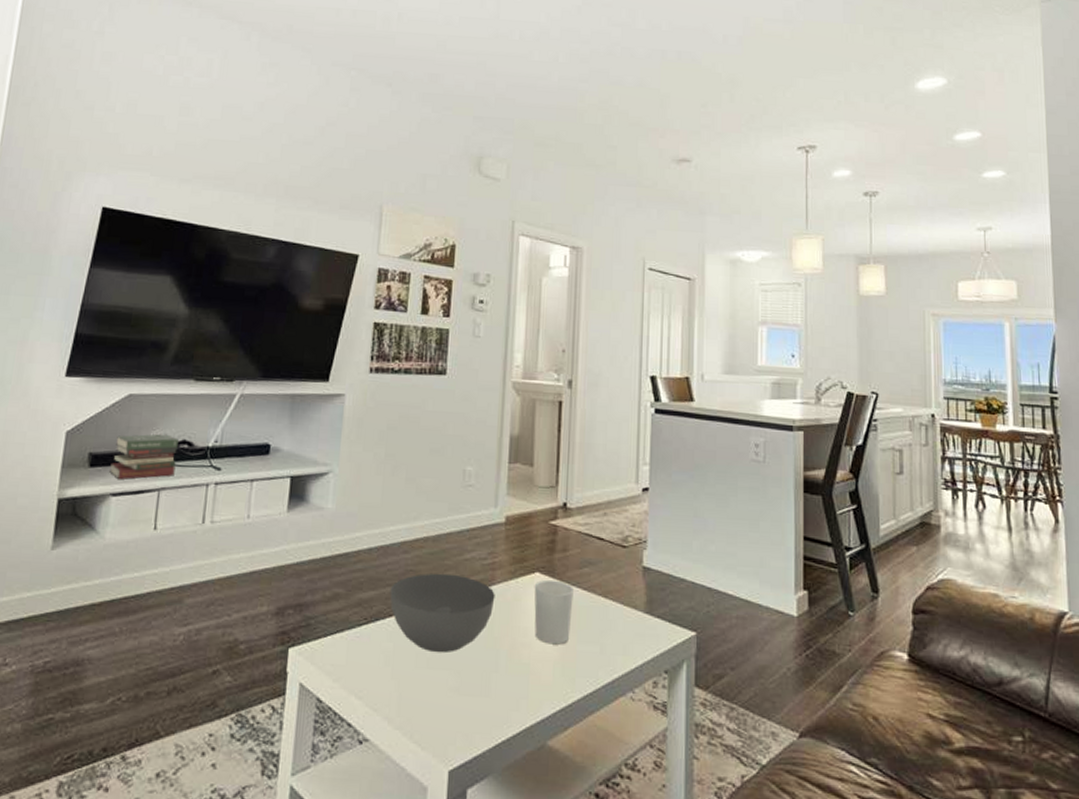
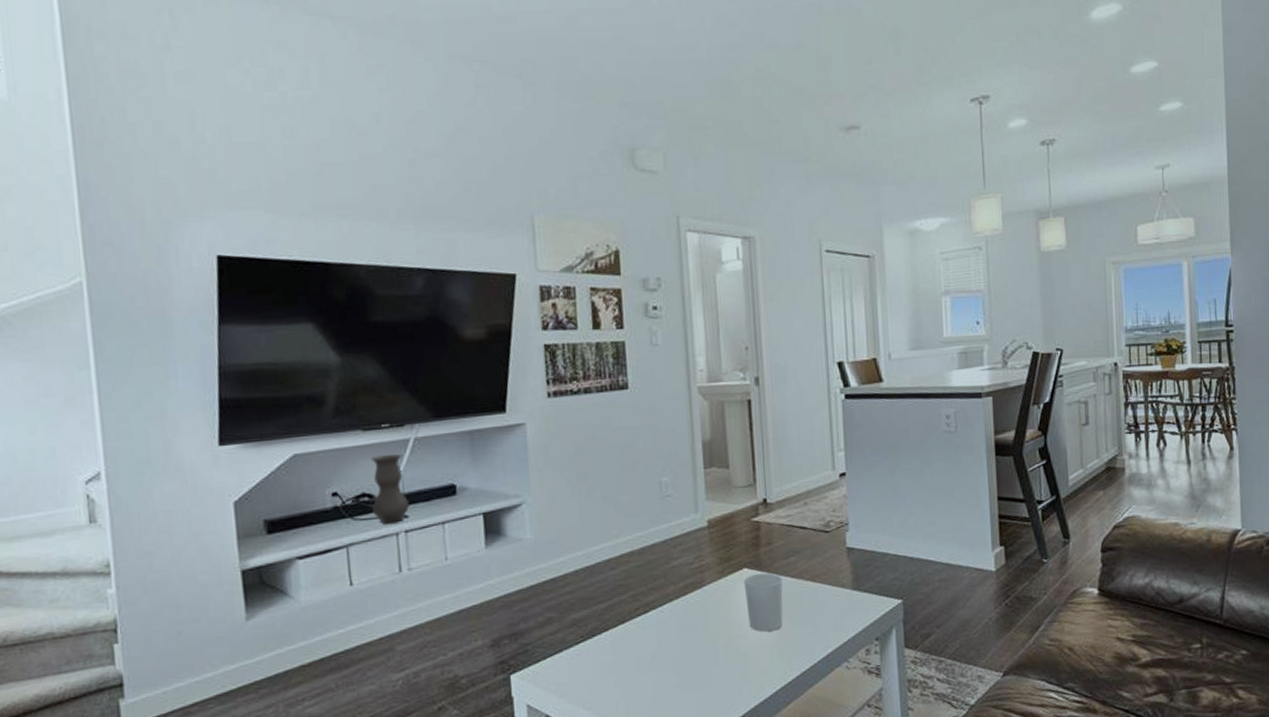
books: present [110,434,179,479] -> none [290,489,360,542]
vase: none [189,406,227,474] -> present [371,454,410,524]
decorative bowl: present [390,573,495,653] -> none [602,582,707,657]

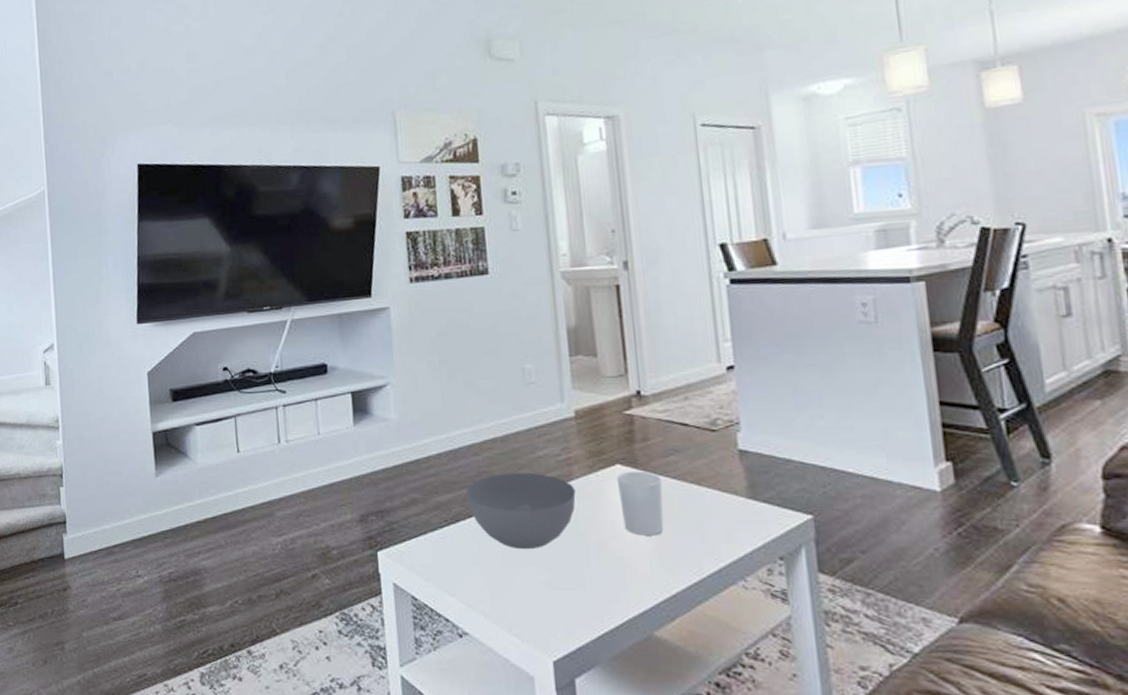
vase: present [371,454,410,524] -> none [255,334,287,398]
decorative bowl: none [602,582,707,657] -> present [465,472,576,550]

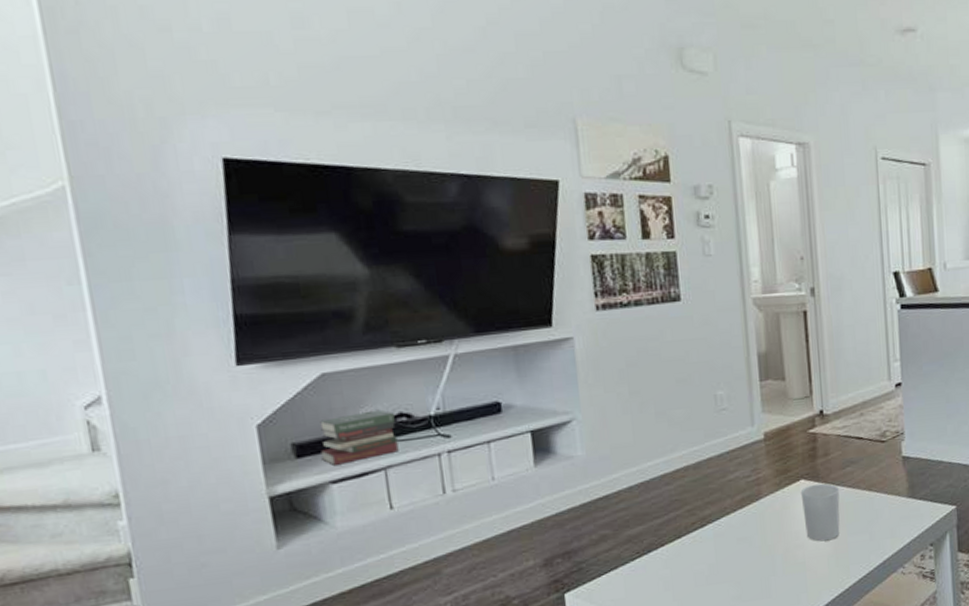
books: none [190,365,246,410] -> present [320,410,399,465]
decorative bowl: present [465,472,576,550] -> none [657,496,764,570]

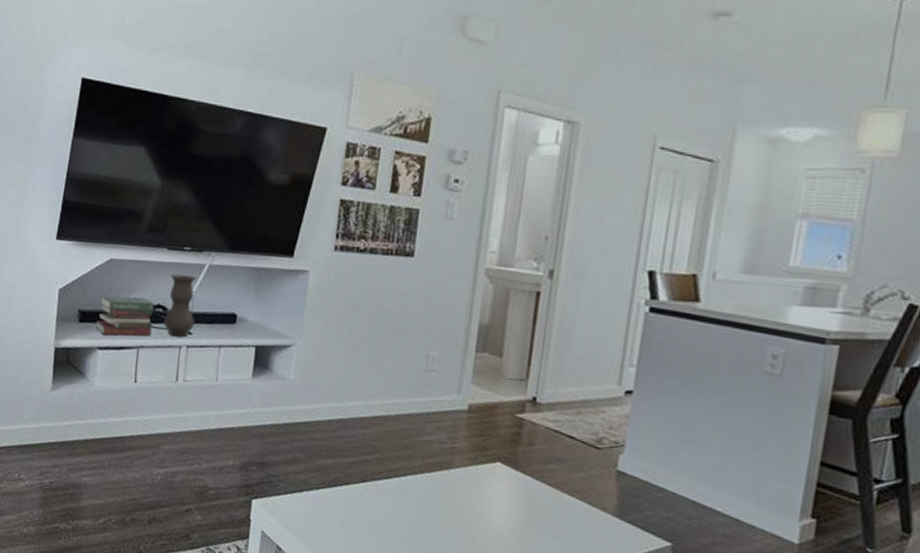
vase: none [407,371,452,445] -> present [163,274,197,337]
candle holder: present [800,483,840,542] -> none [491,470,537,534]

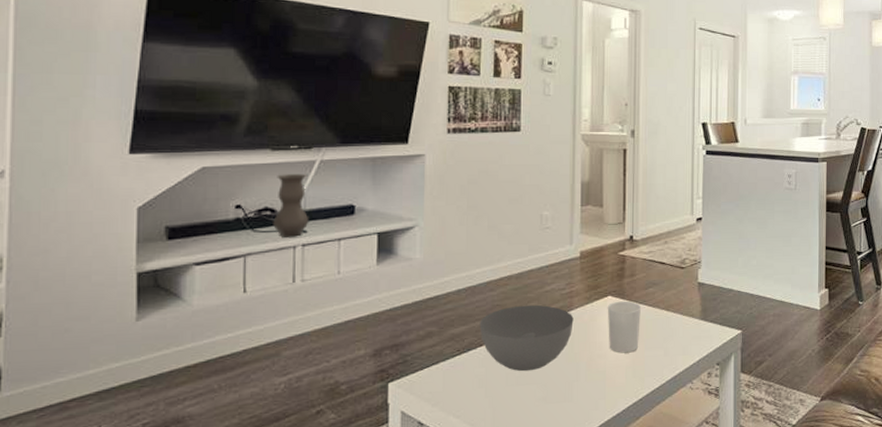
books: present [96,296,154,337] -> none [190,203,260,249]
decorative bowl: none [347,449,453,525] -> present [479,305,574,372]
candle holder: none [491,470,537,534] -> present [607,301,641,353]

